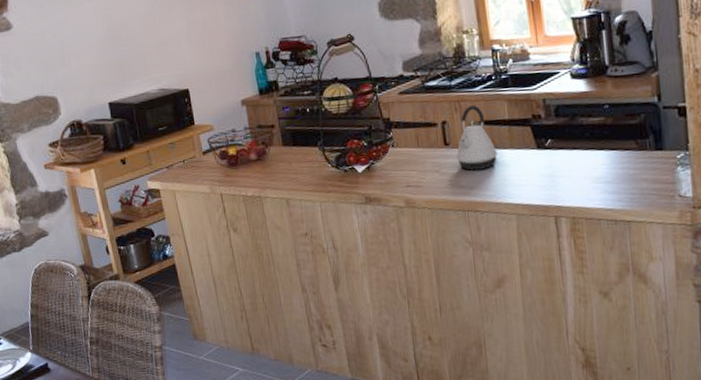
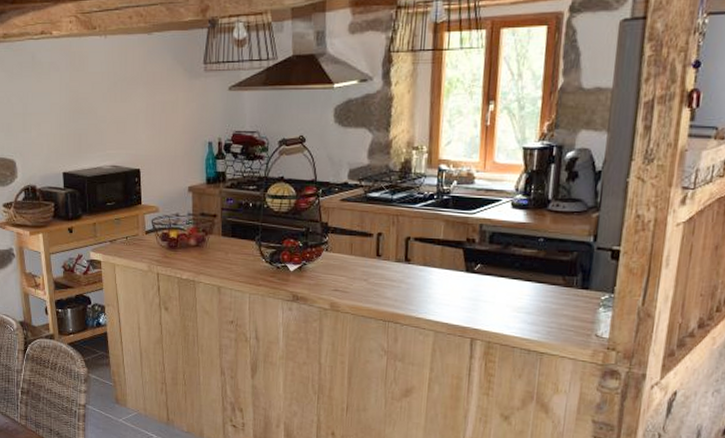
kettle: present [456,105,497,171] -> none [386,221,426,284]

